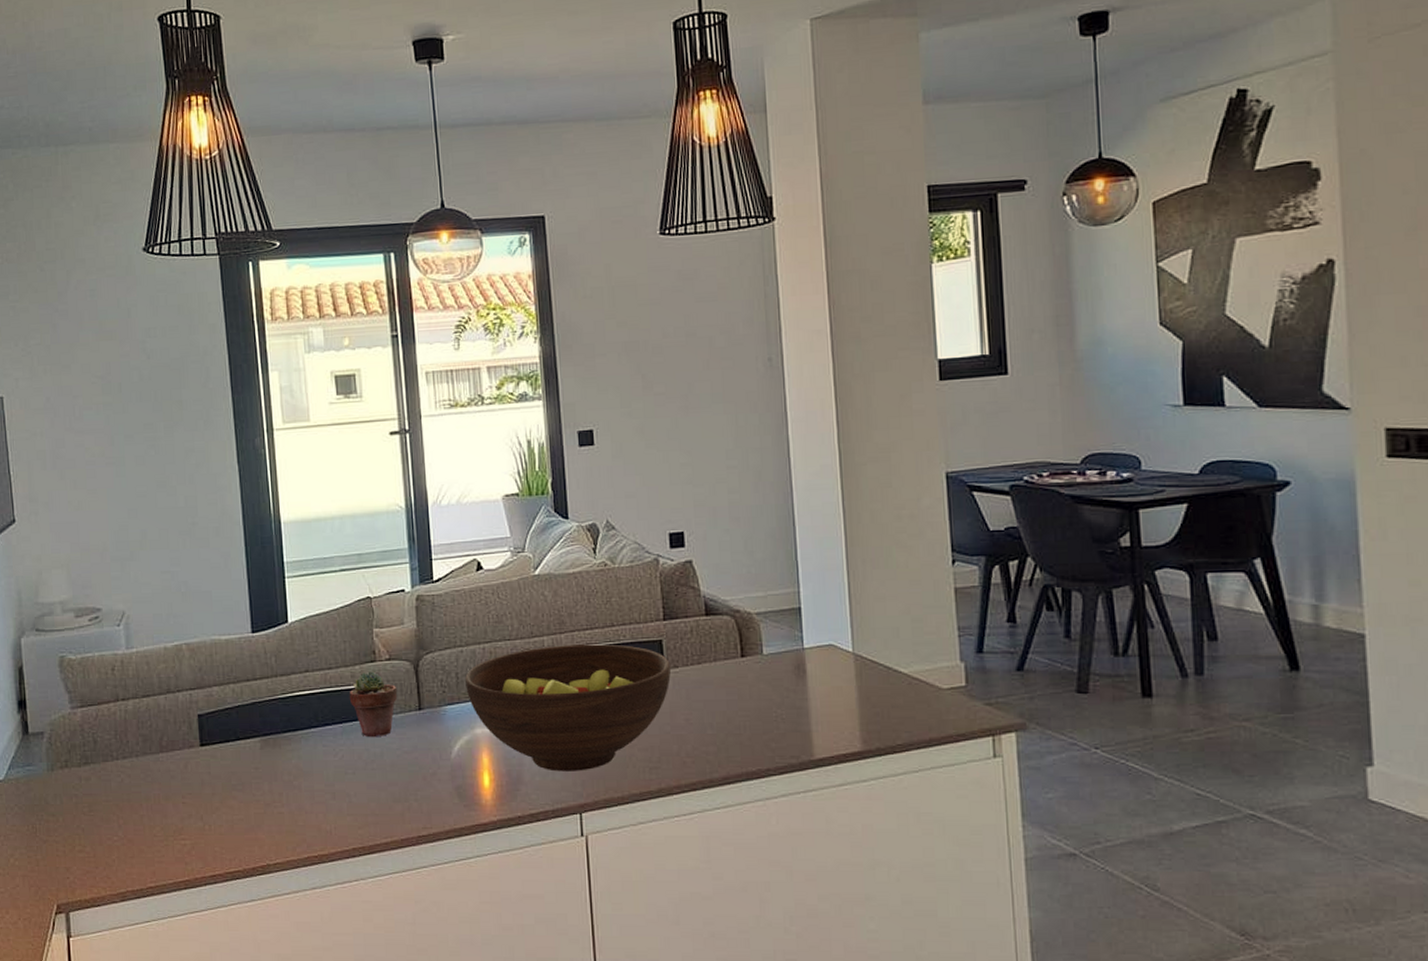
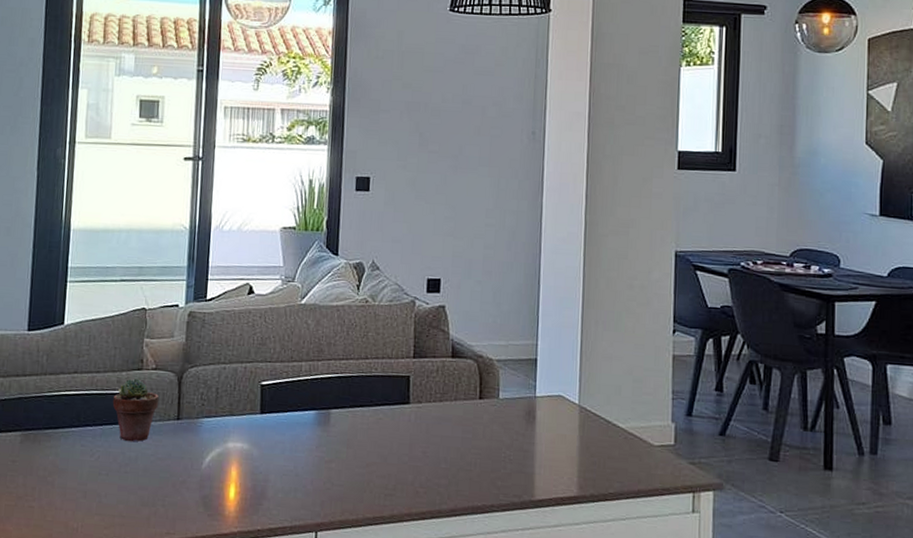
fruit bowl: present [465,644,671,772] -> none [224,371,415,492]

